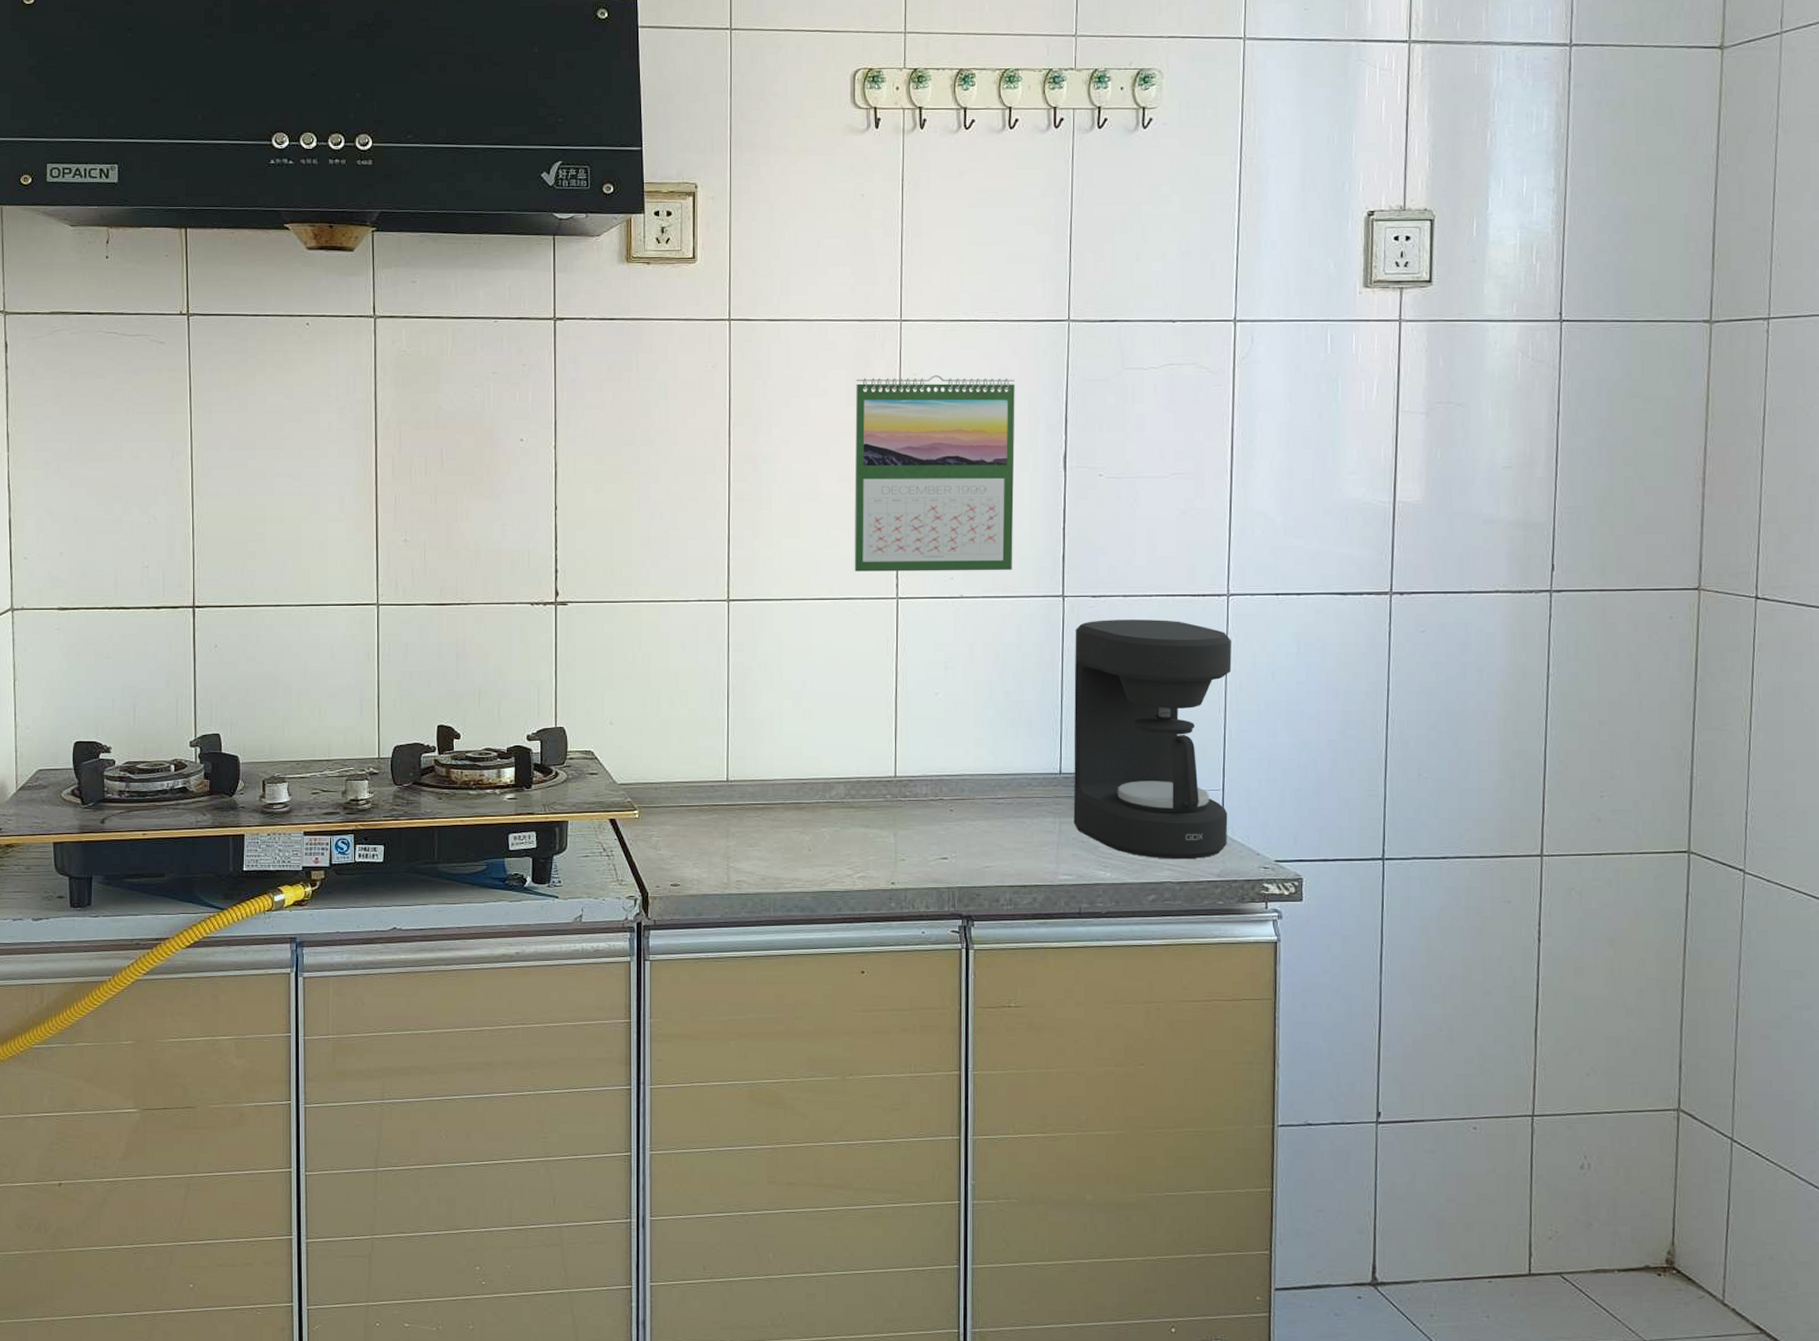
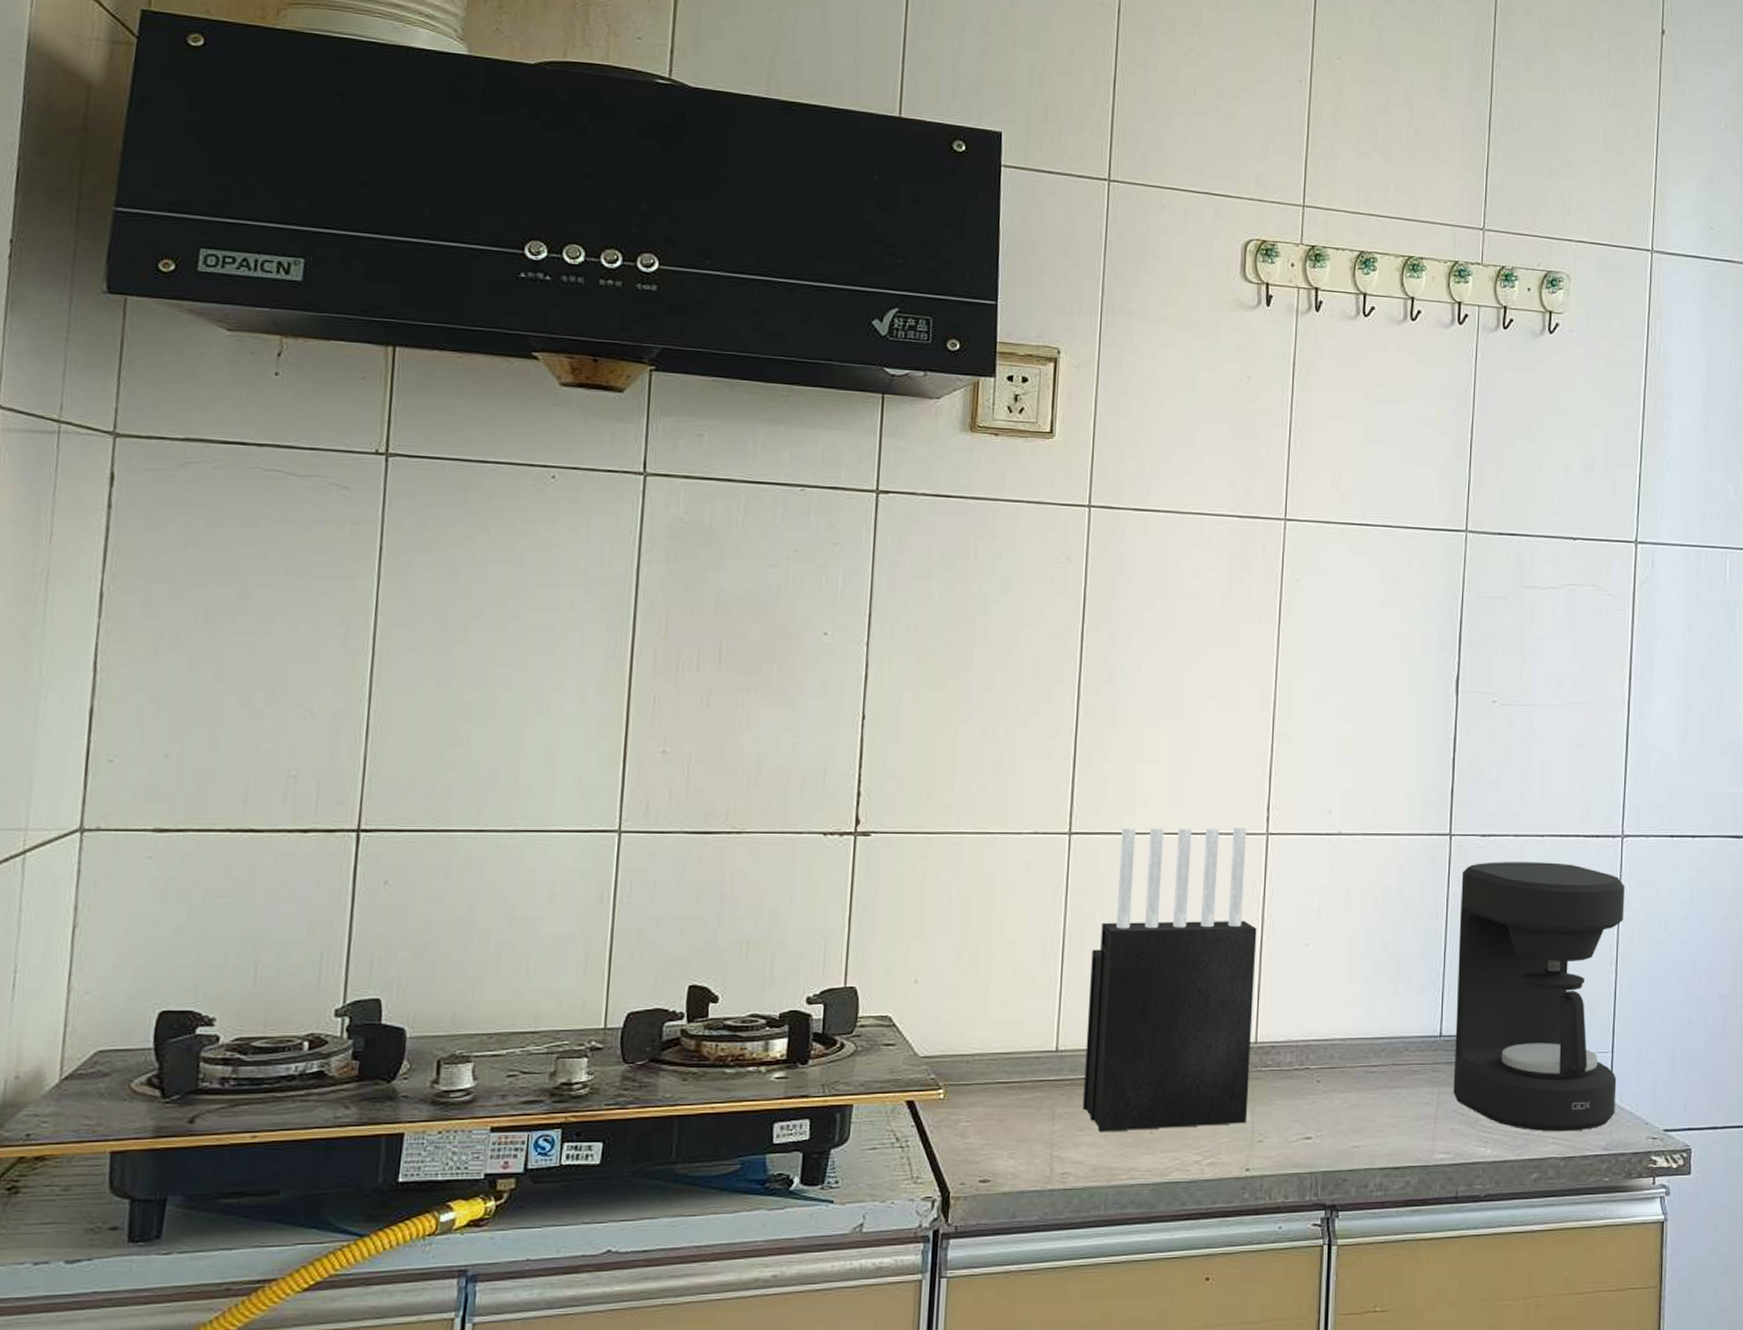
knife block: none [751,593,892,849] -> present [1083,827,1257,1132]
calendar: present [854,374,1015,572] -> none [1219,581,1407,805]

